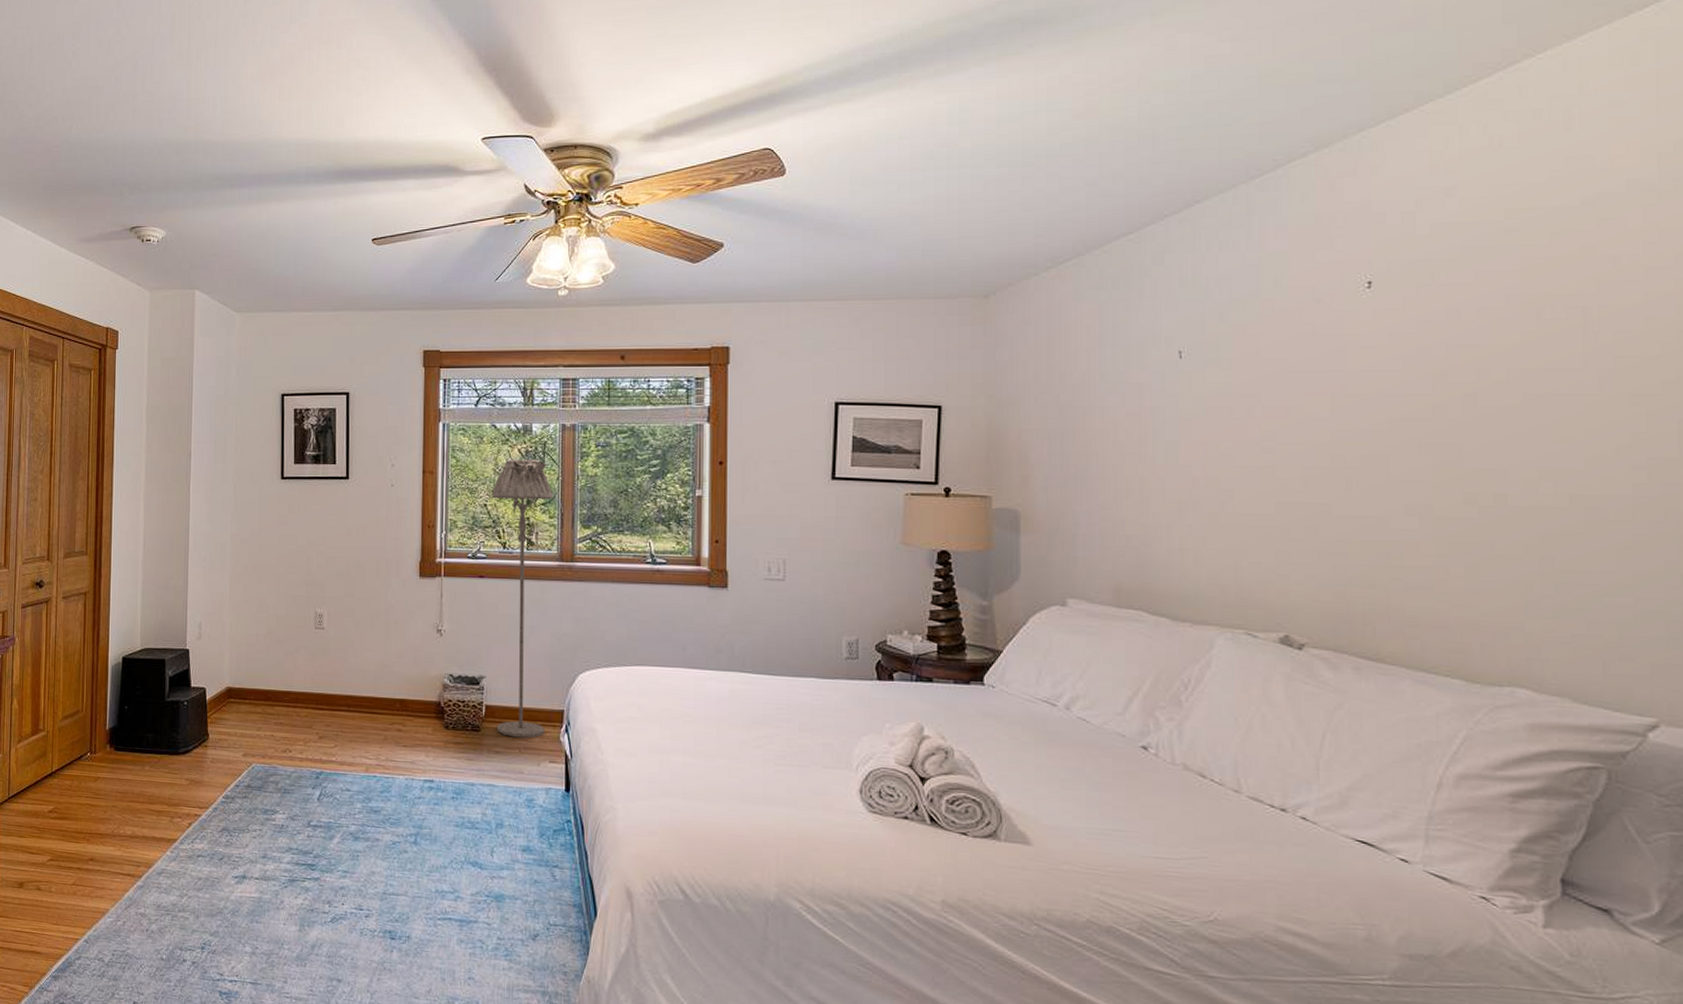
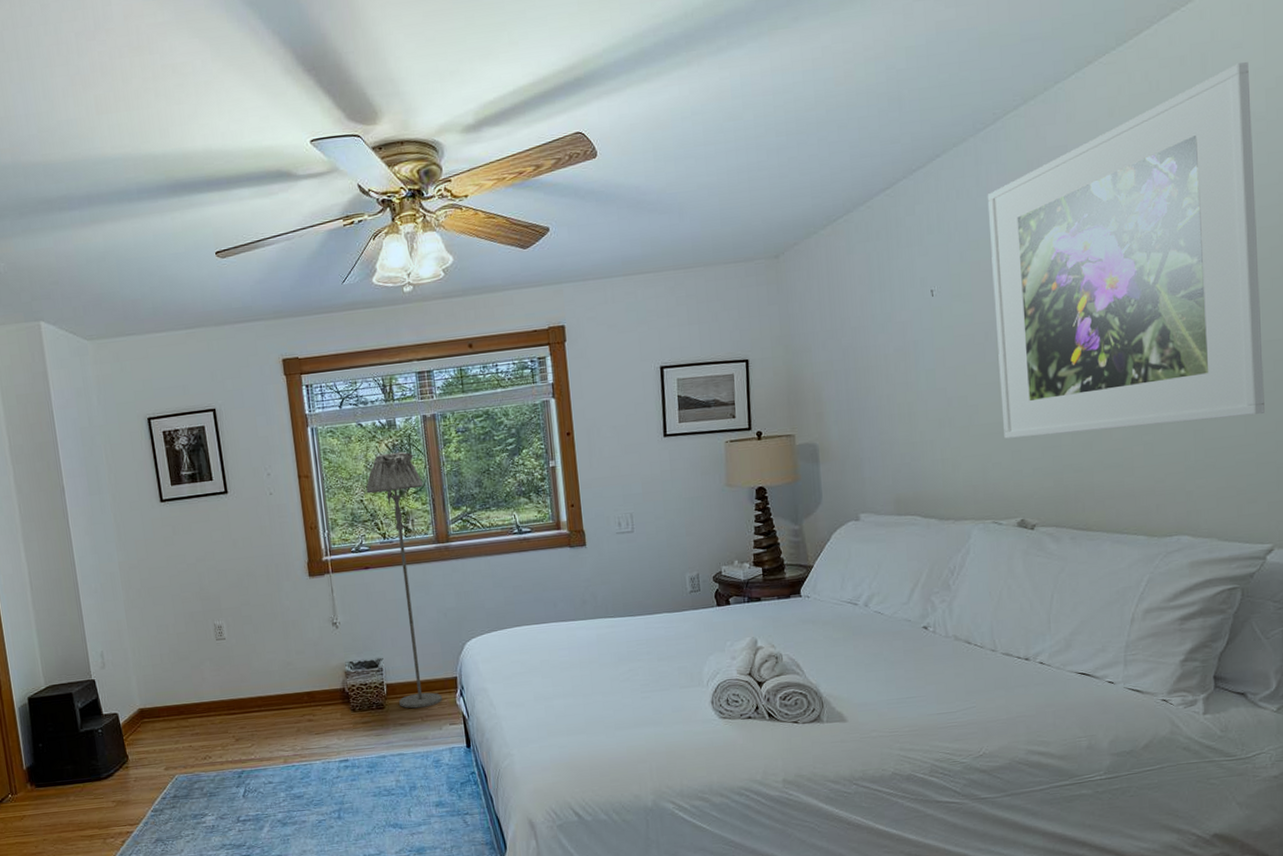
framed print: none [1260,121,1648,550] -> present [987,62,1265,439]

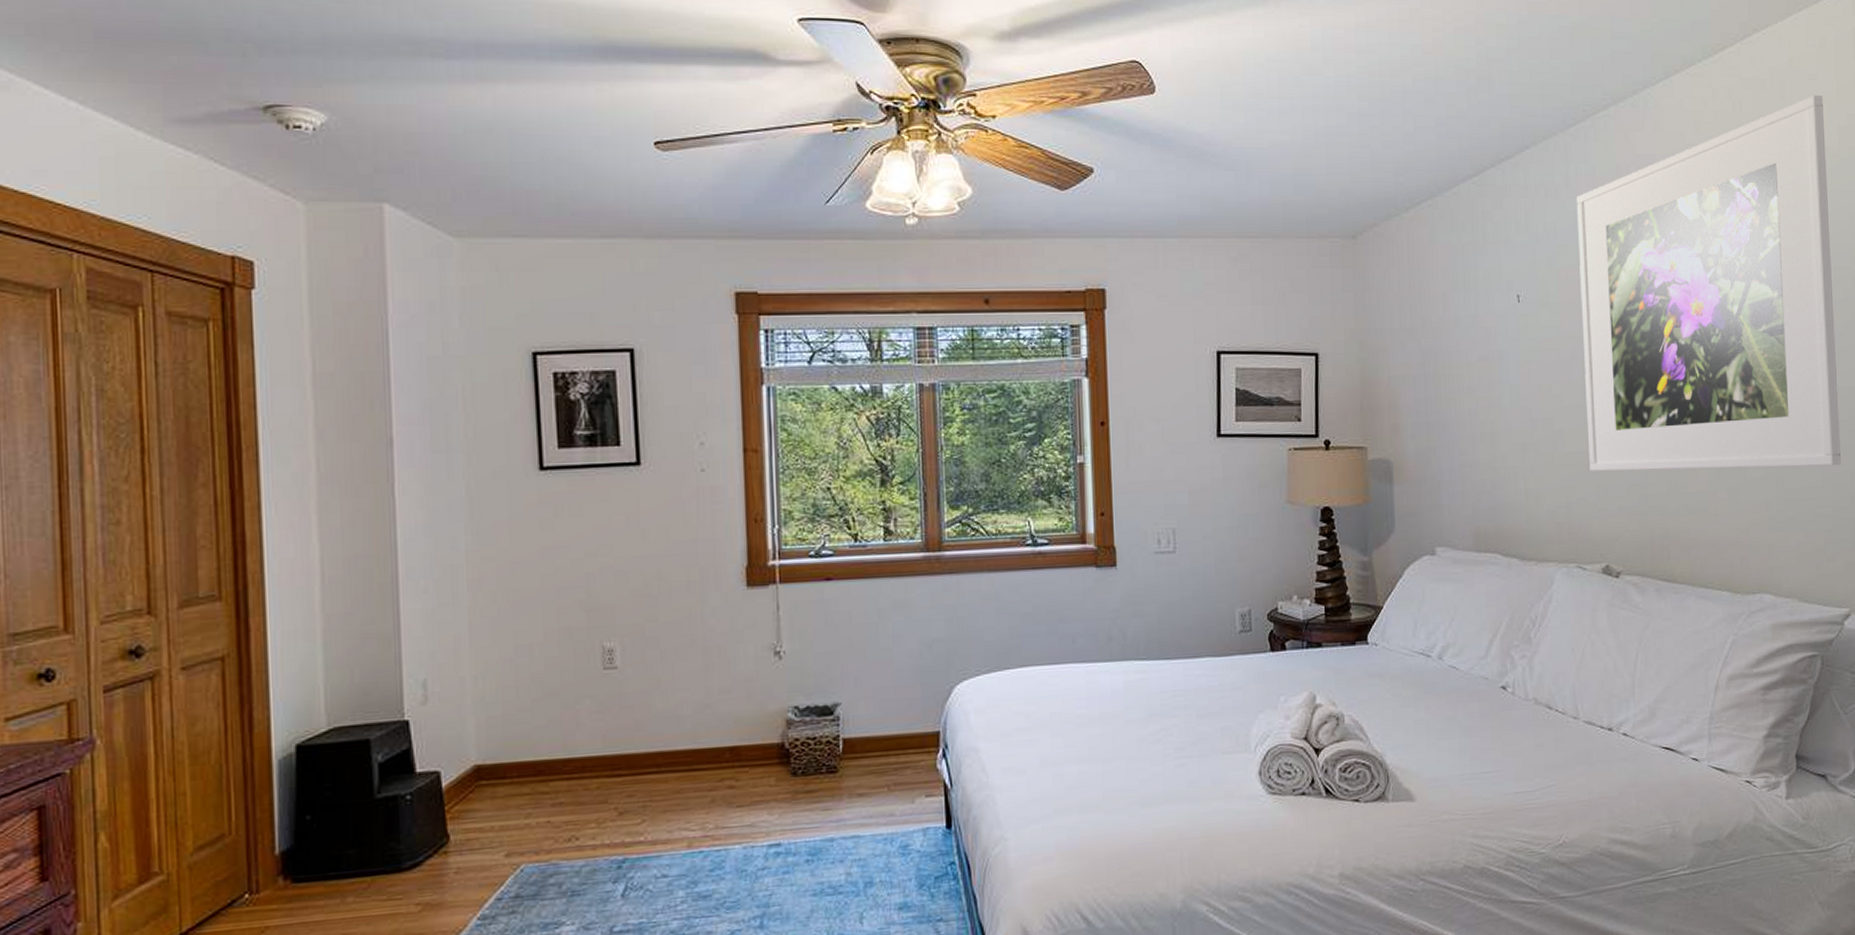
floor lamp: present [366,451,443,709] -> none [836,428,919,774]

